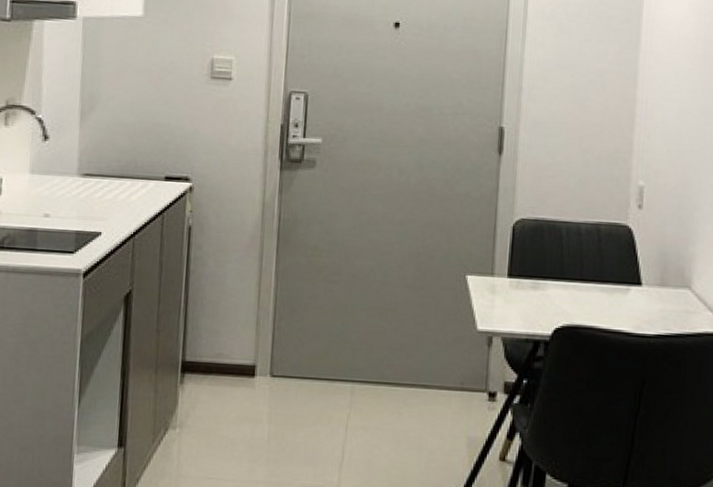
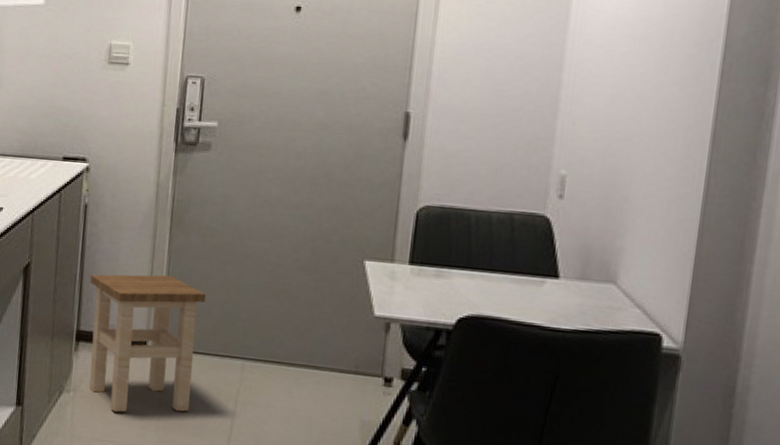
stool: none [195,298,314,447] -> present [89,274,206,412]

